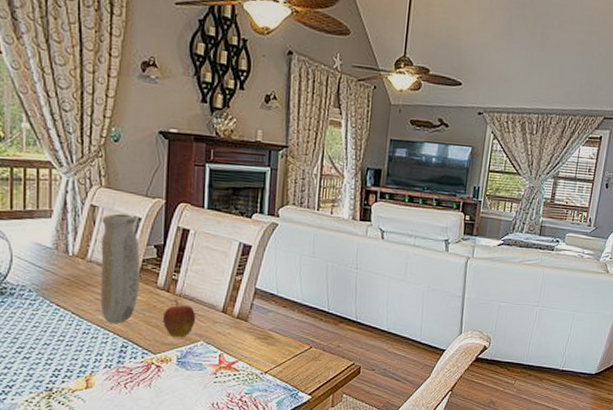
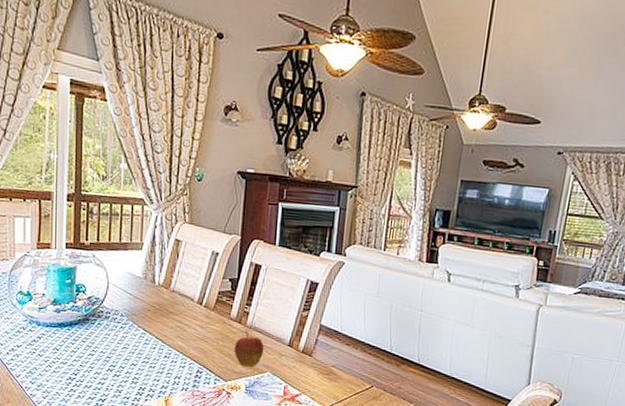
vase: present [100,213,140,323] -> none [180,247,216,350]

